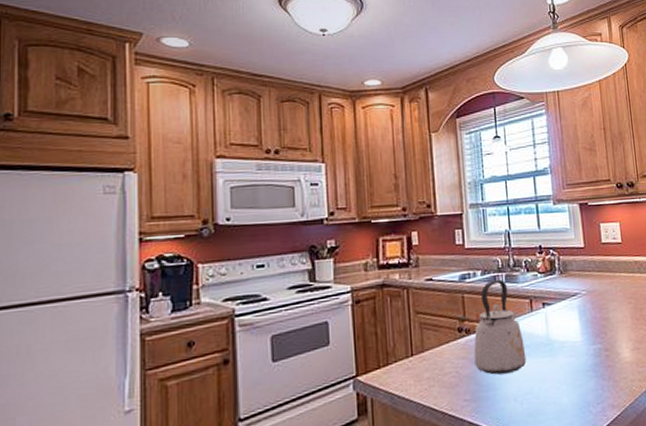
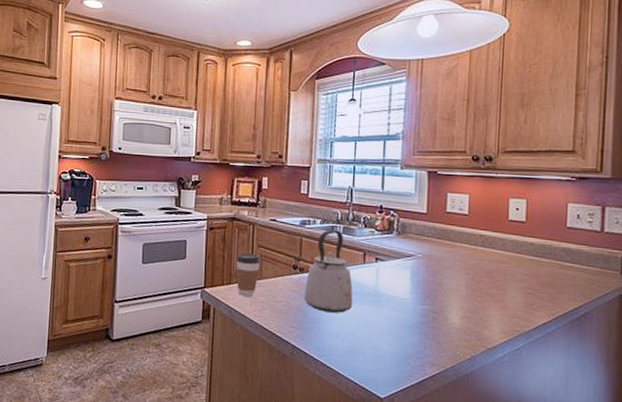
coffee cup: none [391,323,421,377] -> present [235,253,261,297]

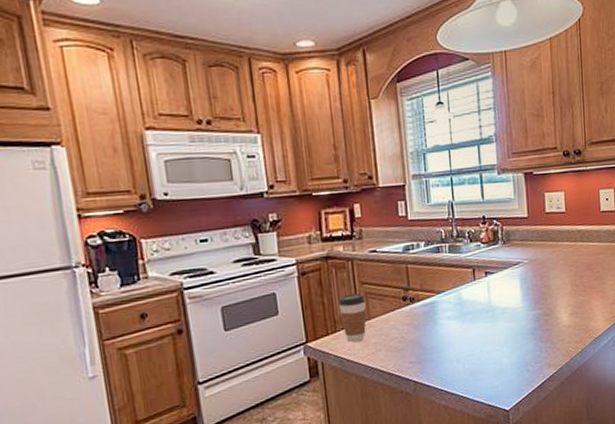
kettle: present [303,229,353,313] -> none [418,250,469,339]

